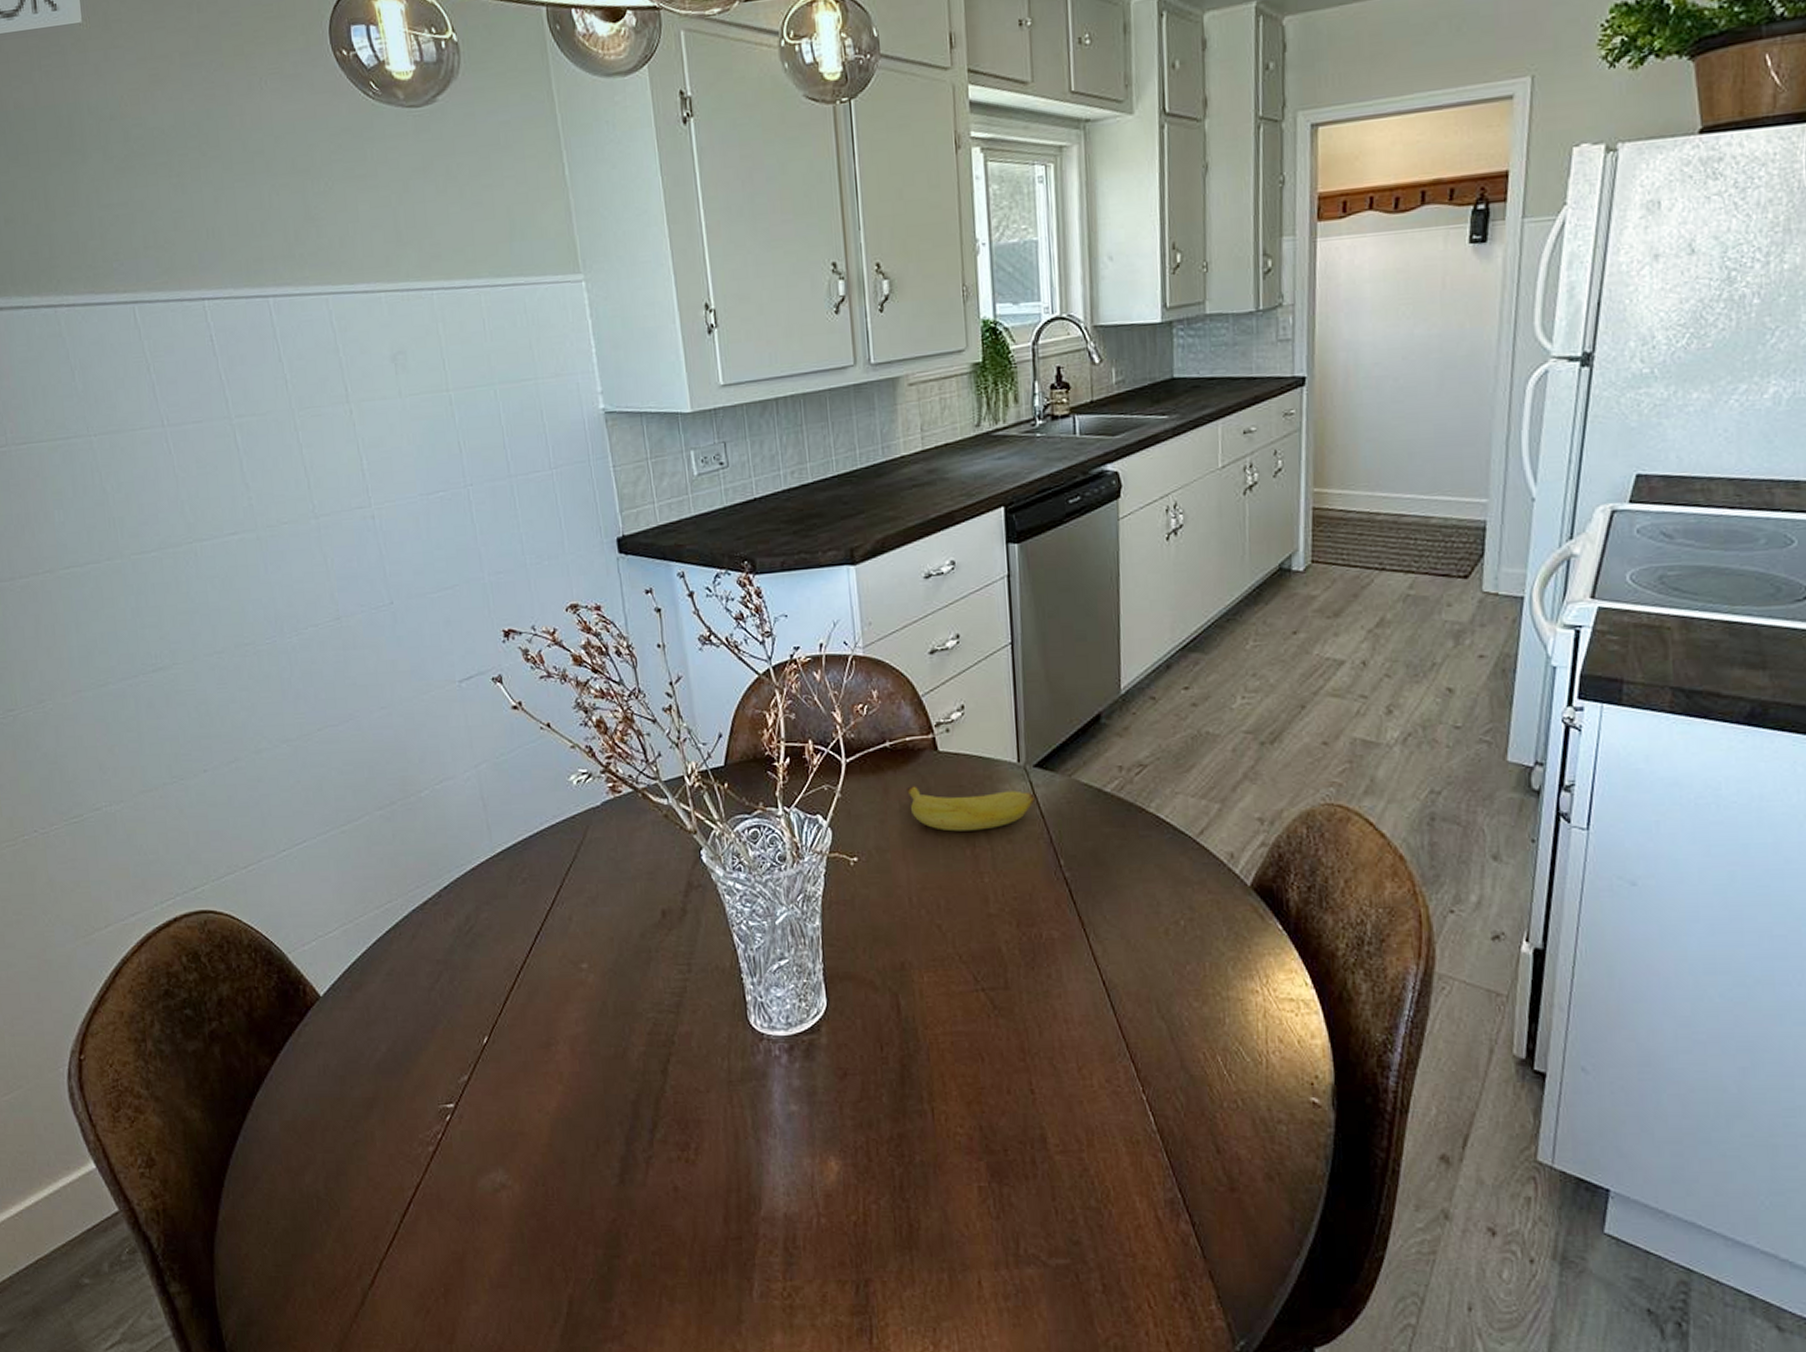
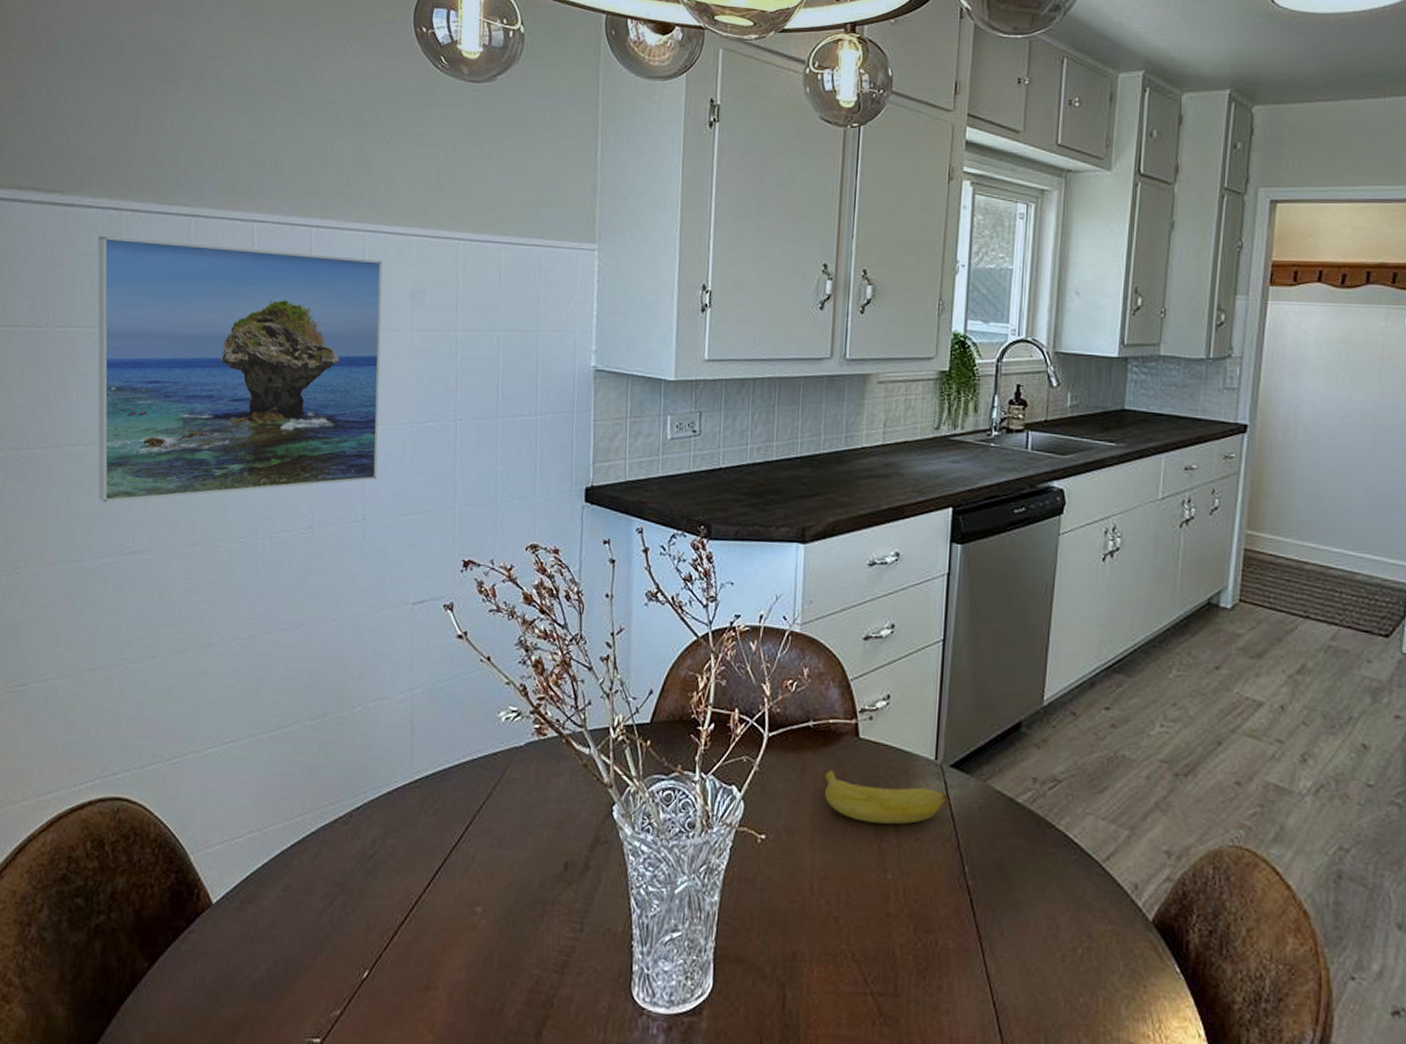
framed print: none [38,324,396,623] -> present [97,236,383,503]

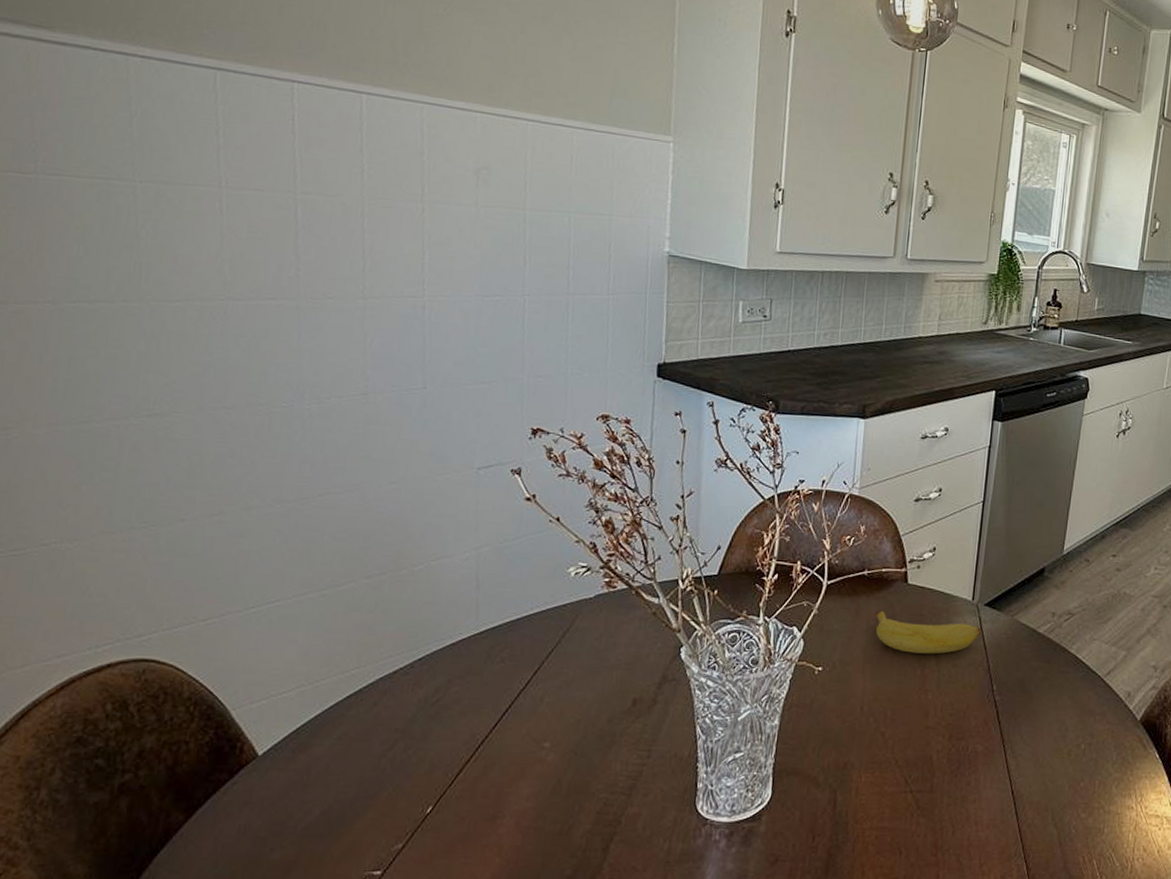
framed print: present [97,236,383,503] -> none [99,81,444,363]

